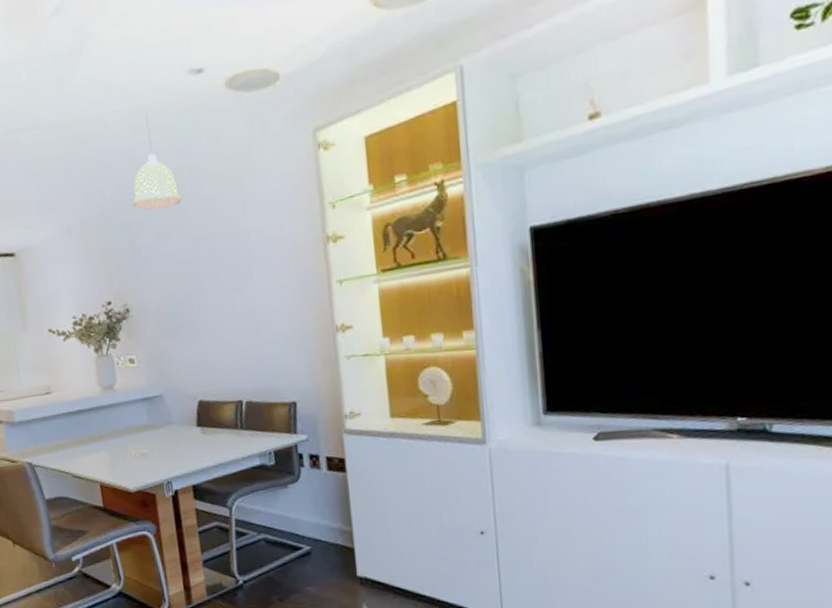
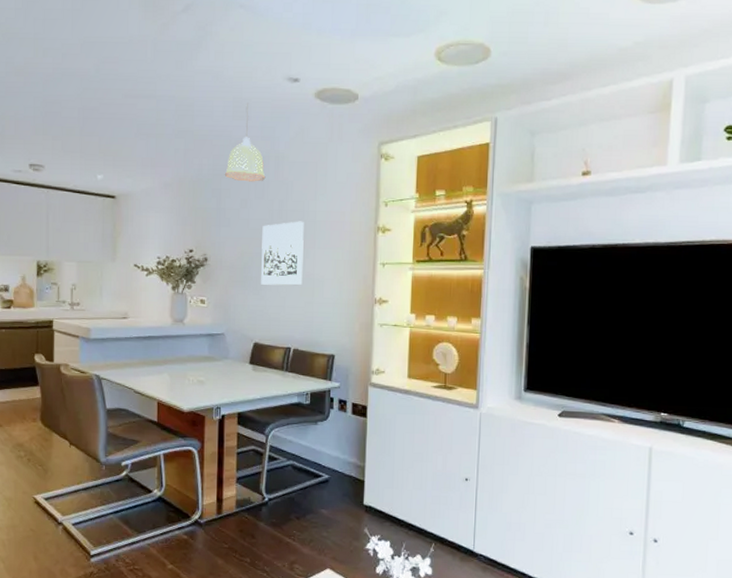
wall art: none [187,245,245,330] -> present [261,221,304,286]

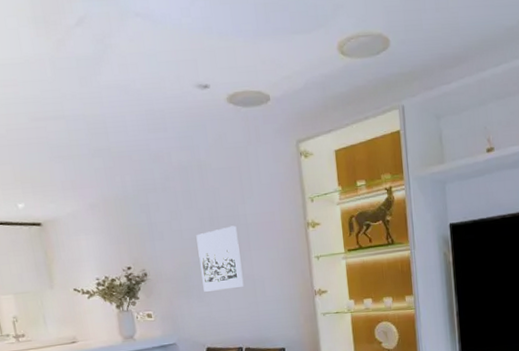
pendant lamp: present [224,102,266,182] -> none [149,114,192,194]

